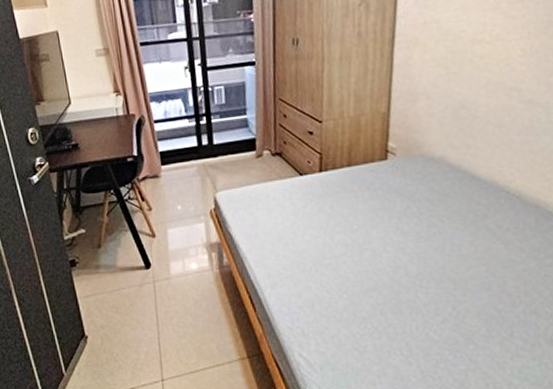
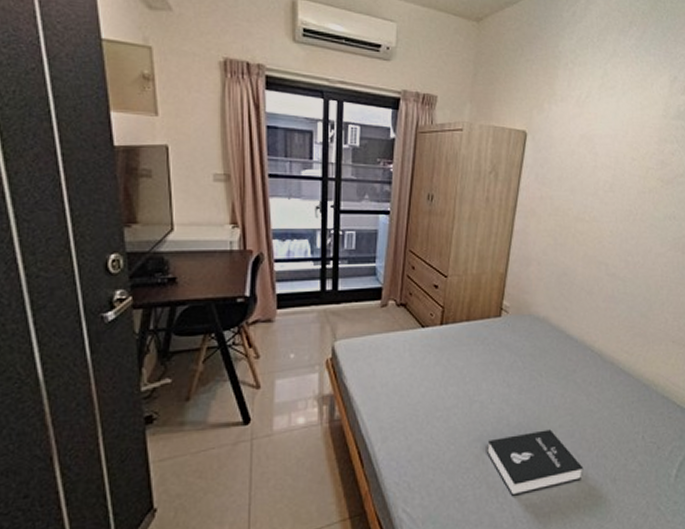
booklet: none [383,281,507,349] -> present [486,429,584,496]

